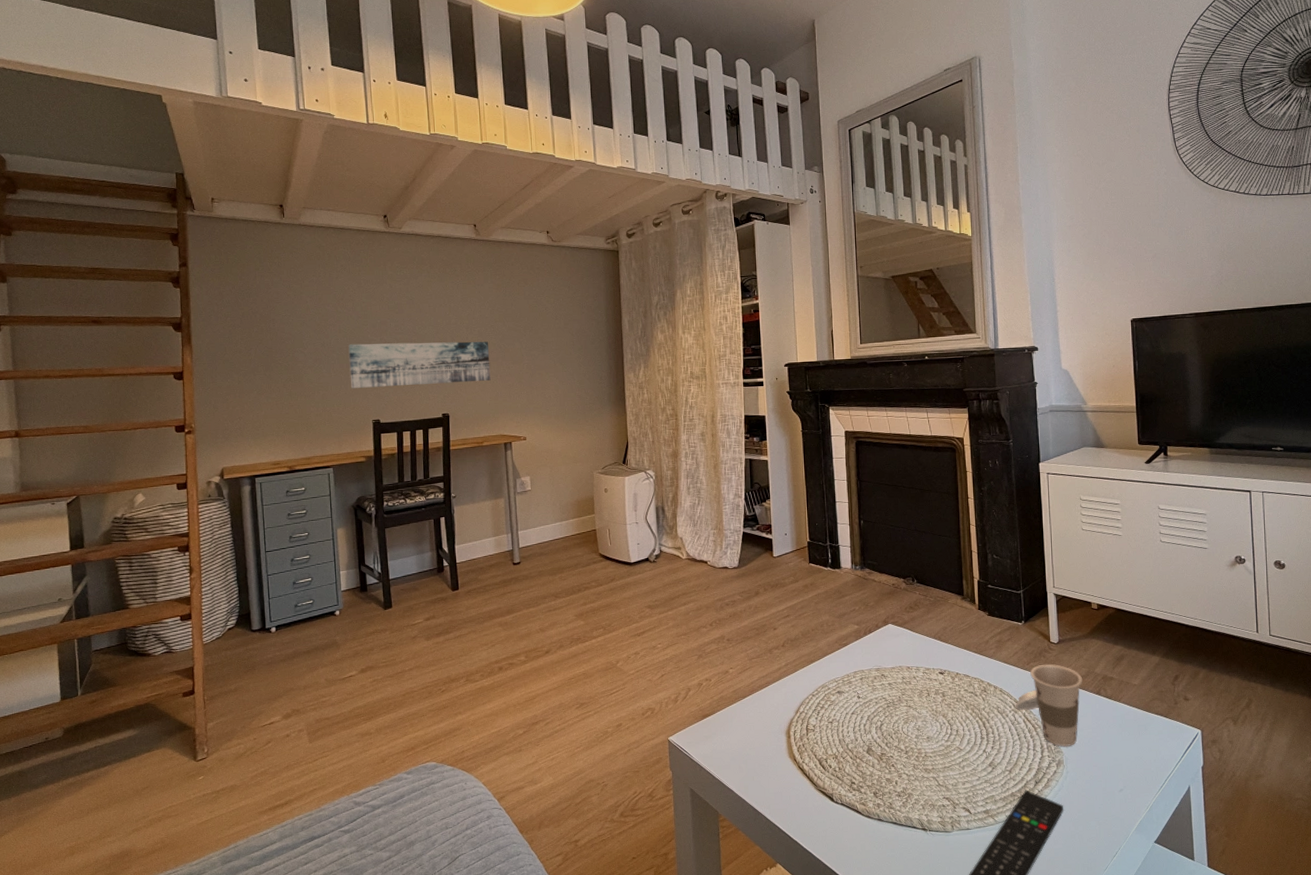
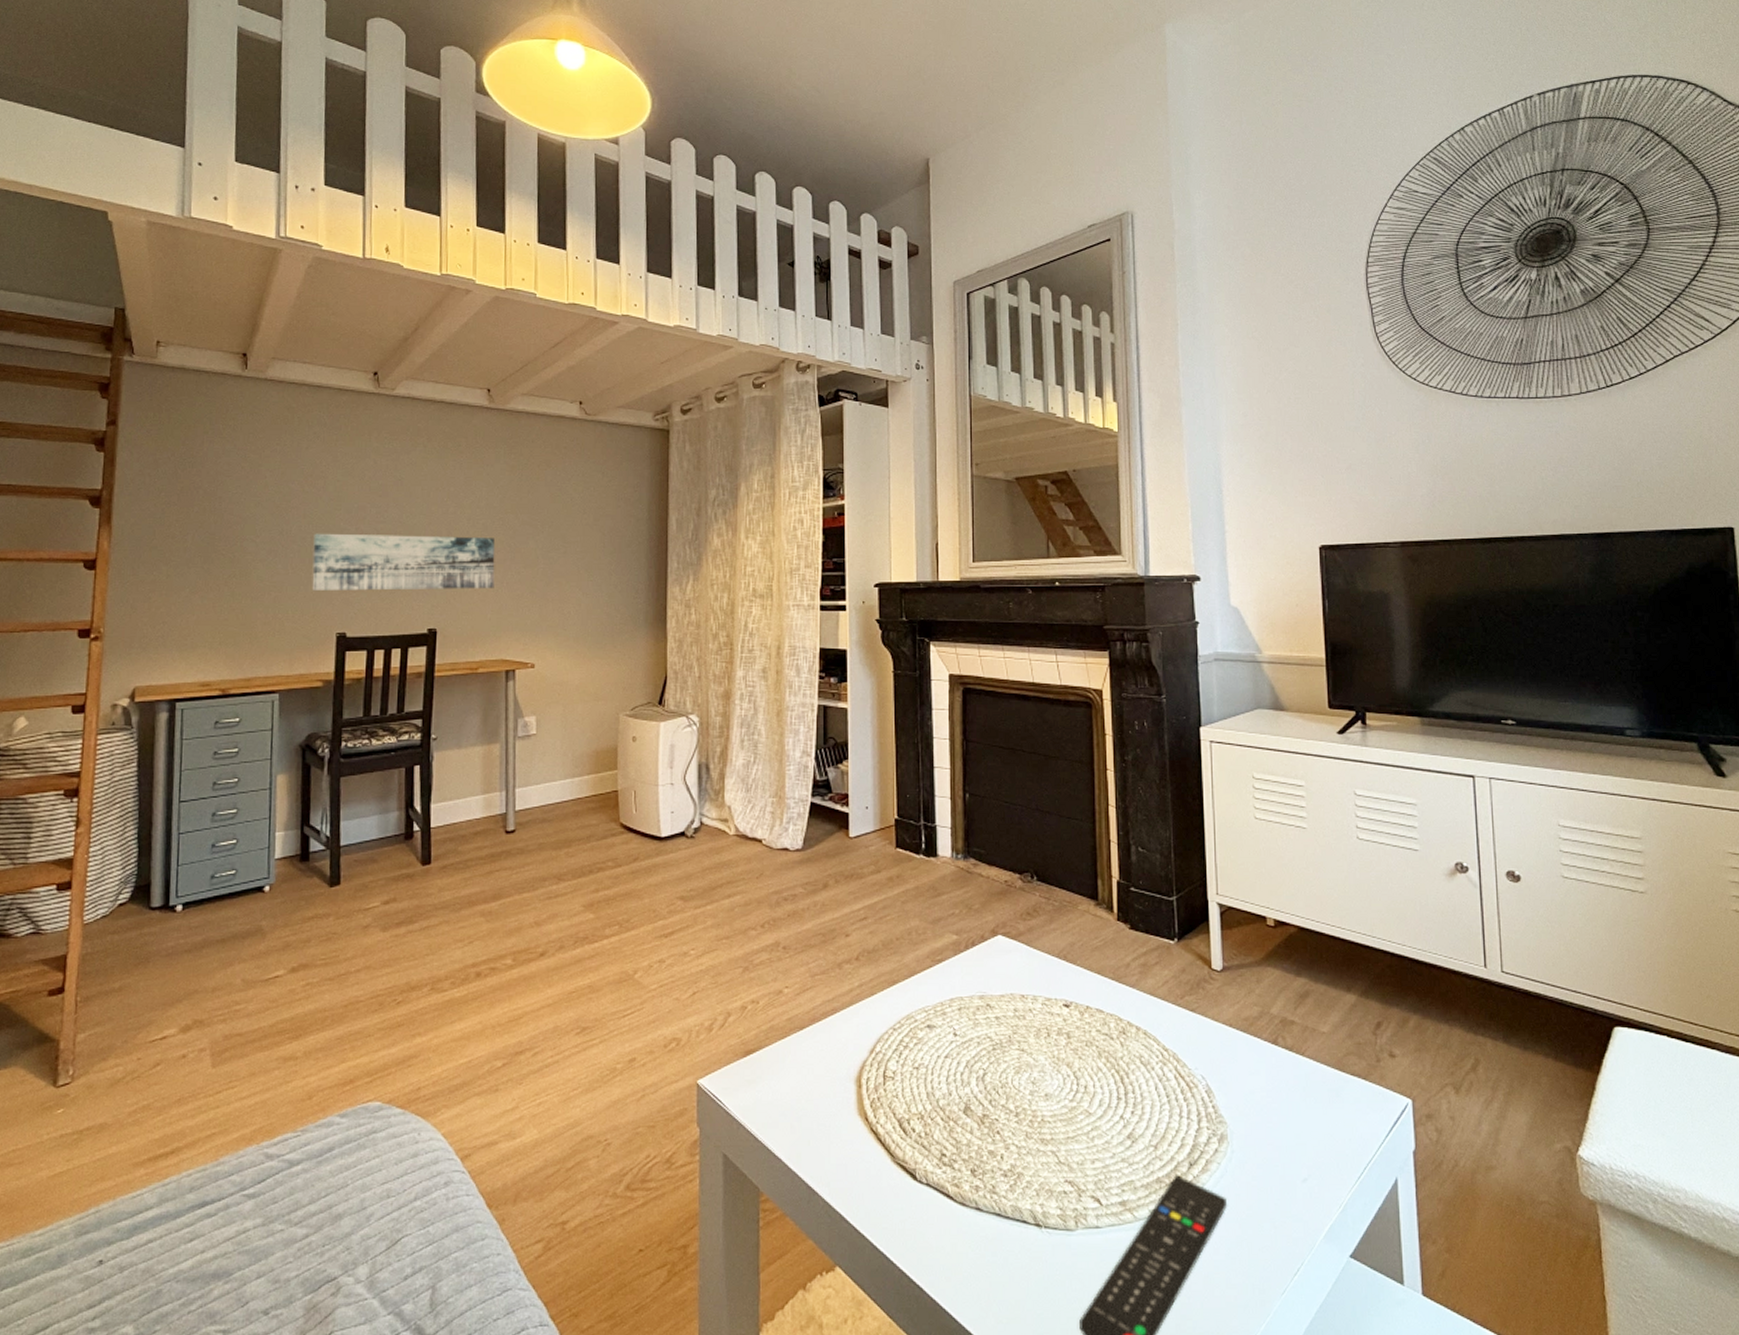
cup: present [1016,664,1083,747] -> none [1164,998,1255,1115]

